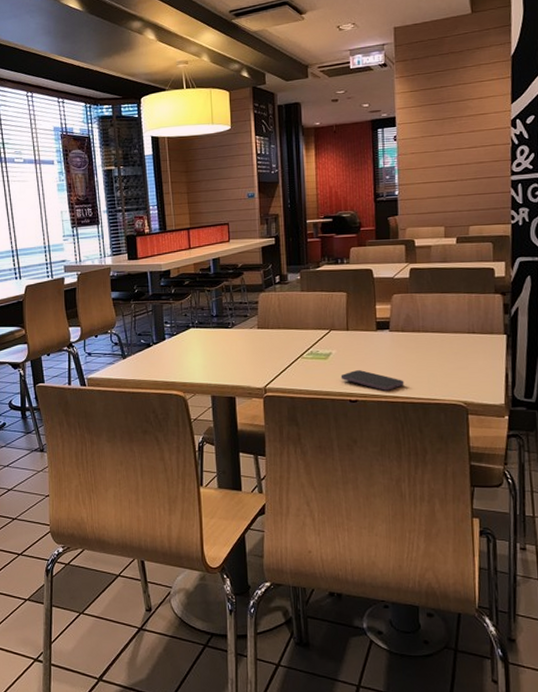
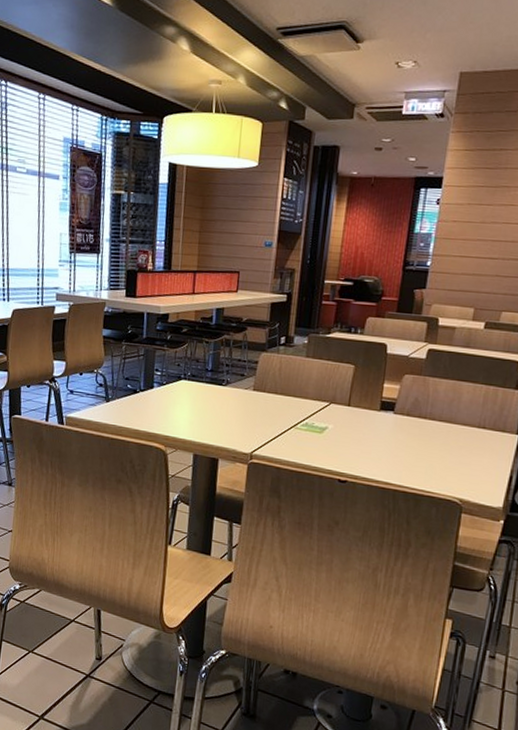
smartphone: present [340,370,404,391] -> none [333,449,400,476]

